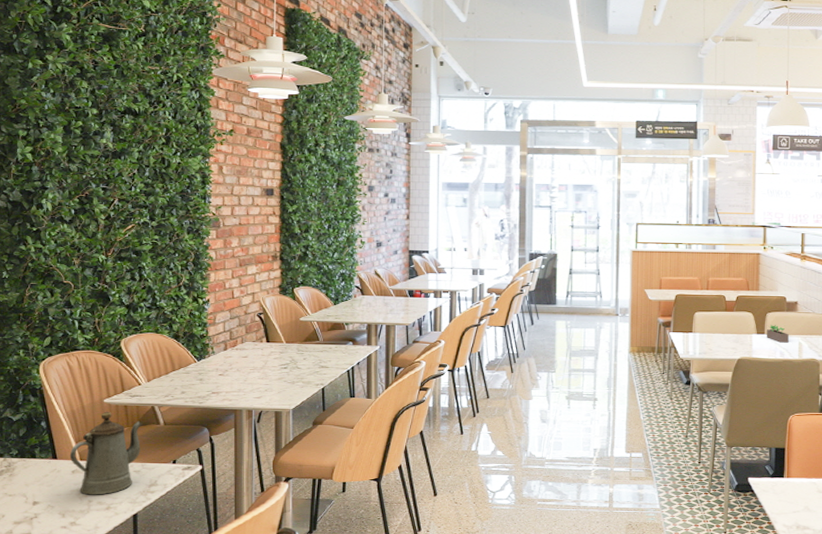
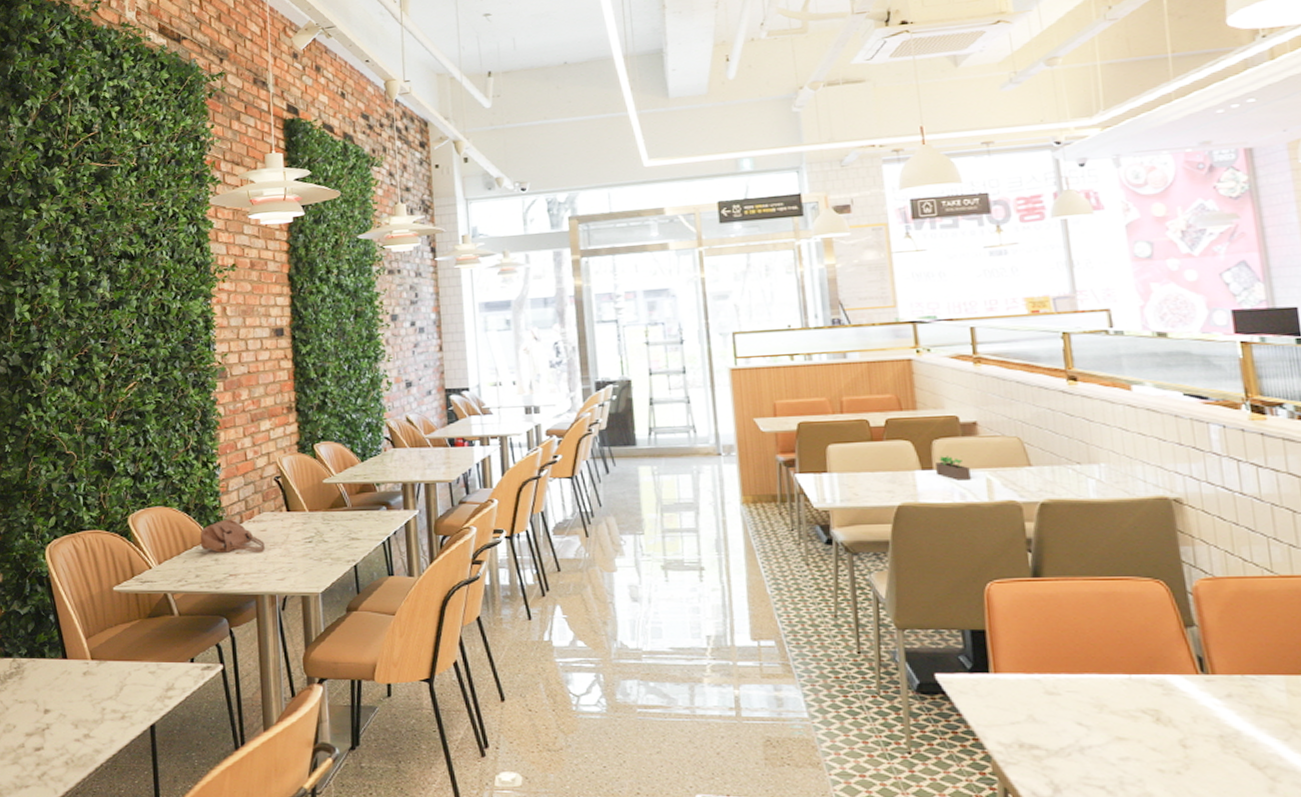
coffee pot: present [69,411,143,495] -> none [80,600,156,702]
handbag: none [187,346,245,376] -> present [200,519,265,553]

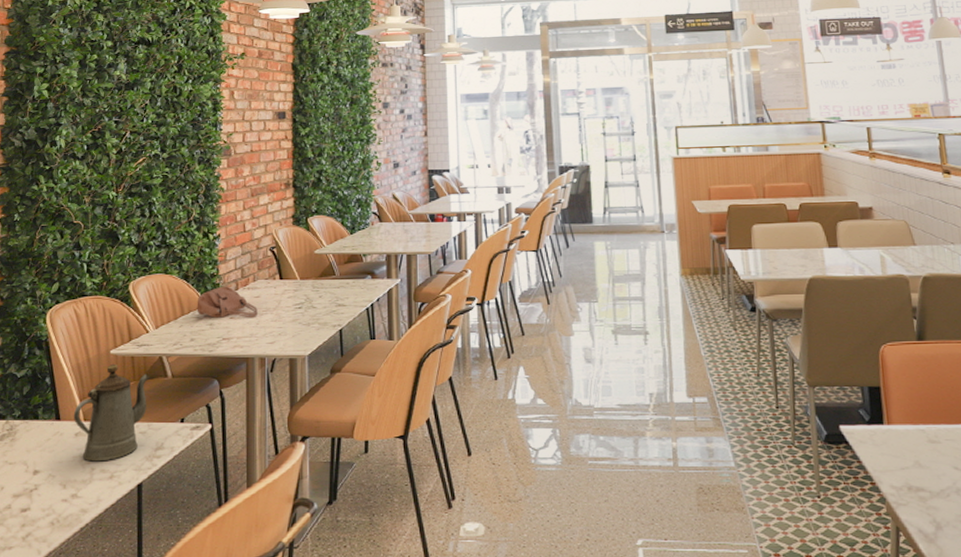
coffee pot: none [80,600,156,702] -> present [73,363,150,462]
succulent planter: present [936,456,971,481] -> none [840,236,868,257]

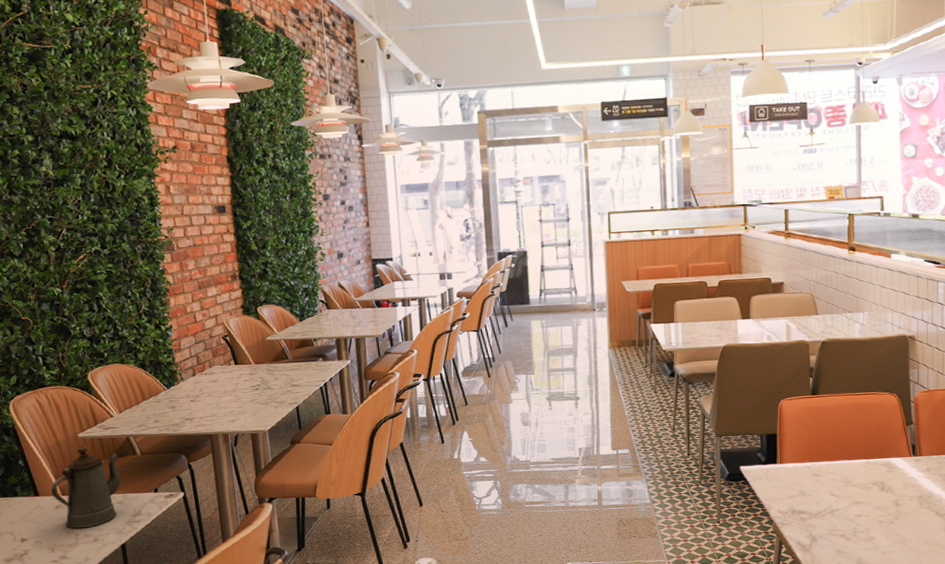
handbag: present [197,286,257,319] -> none [156,372,217,401]

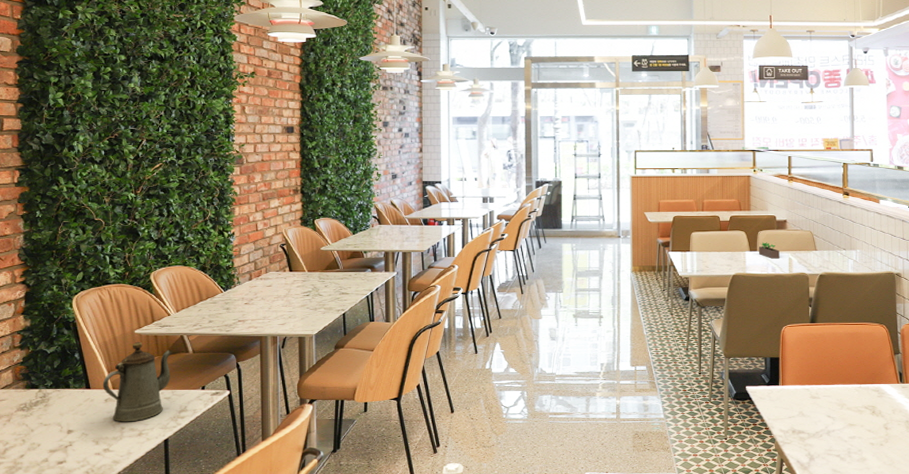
succulent planter: none [752,308,776,327] -> present [759,242,780,259]

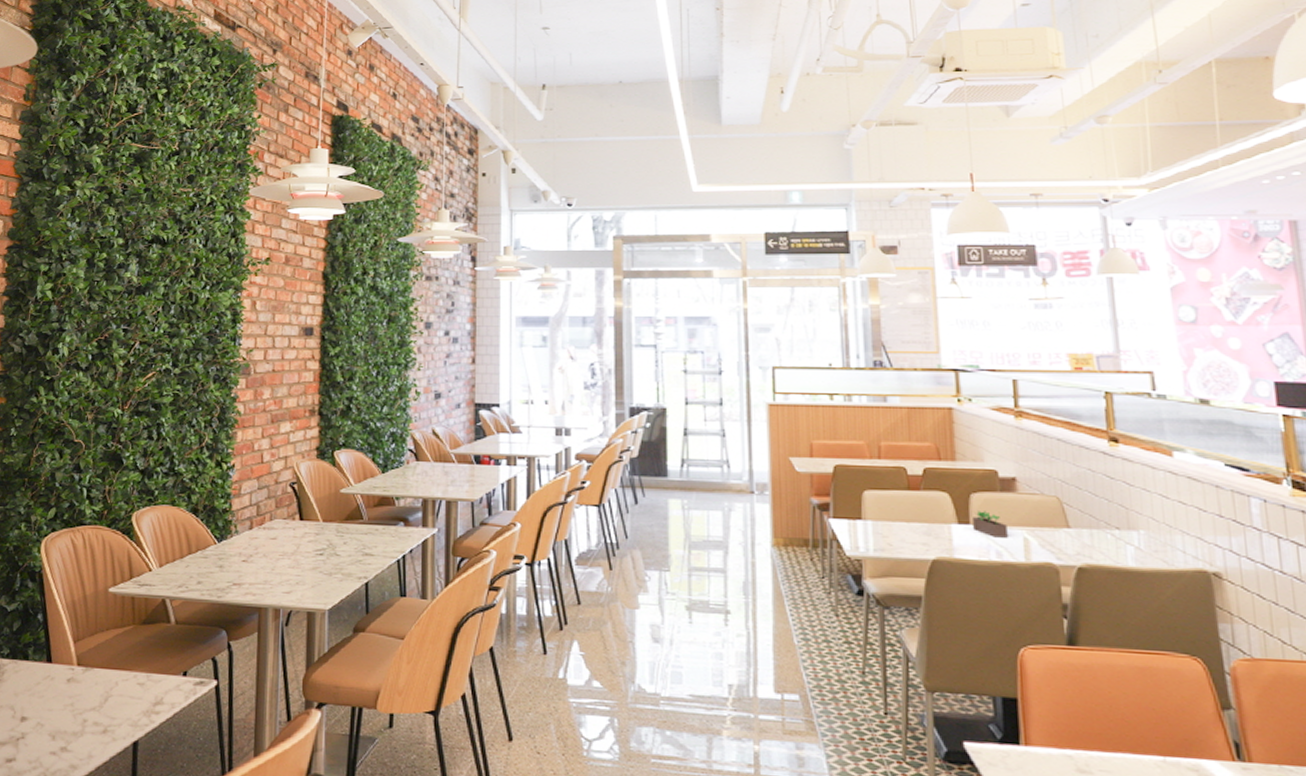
coffee pot: present [102,341,173,422] -> none [65,603,151,713]

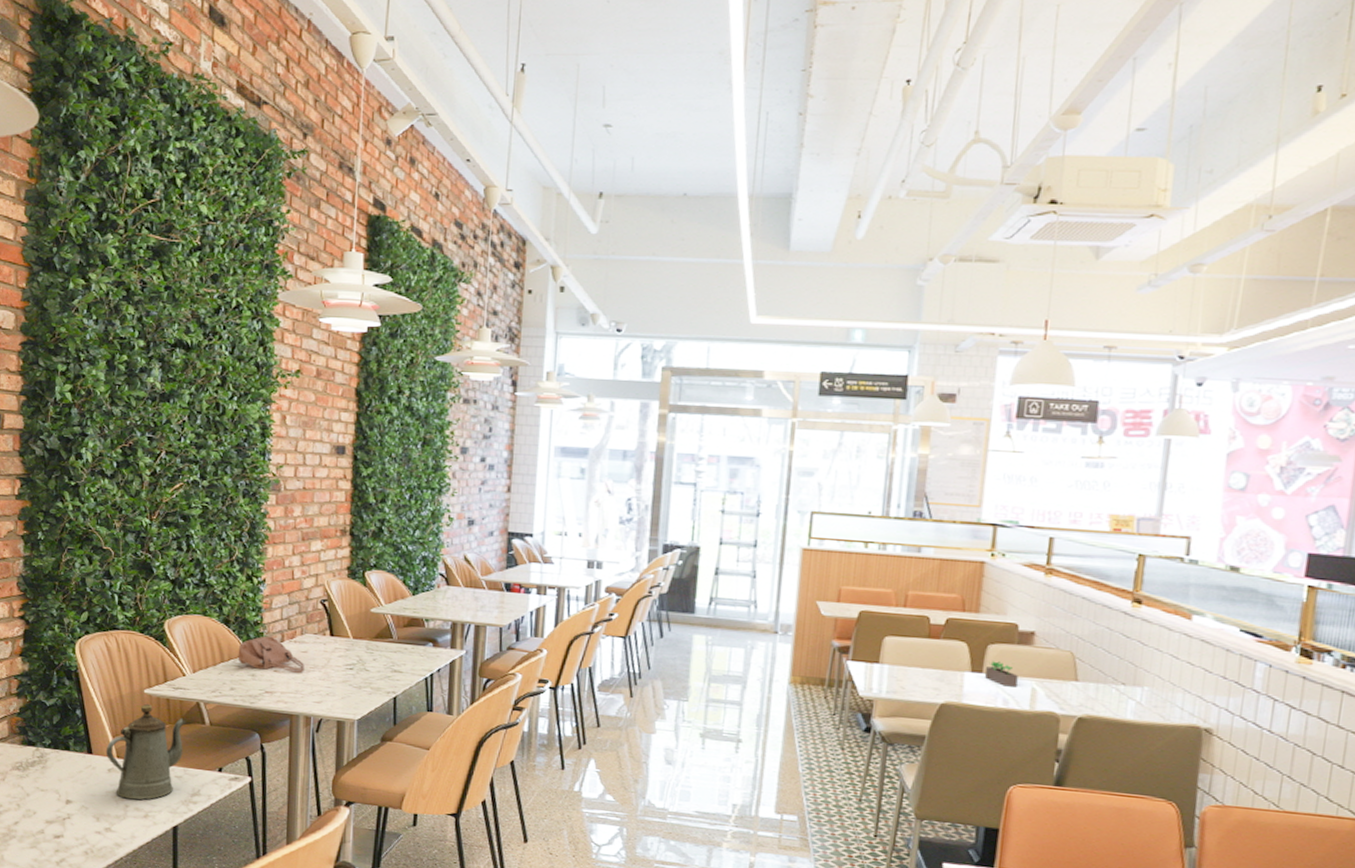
coffee pot: none [65,603,151,713] -> present [105,703,187,800]
handbag: none [205,523,273,563] -> present [238,635,304,674]

